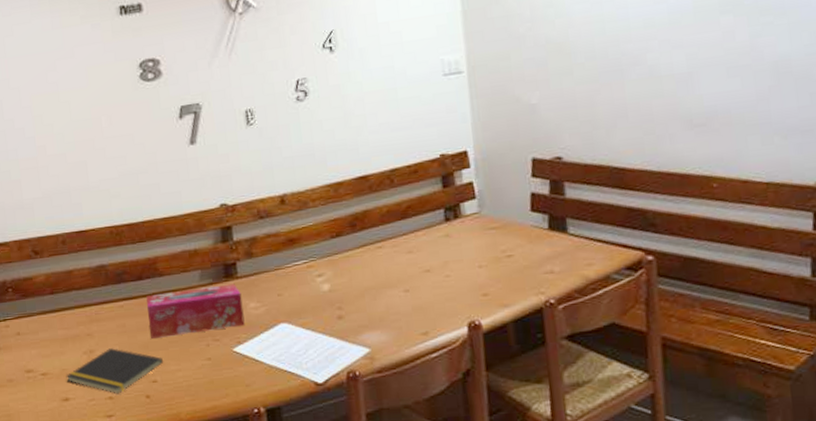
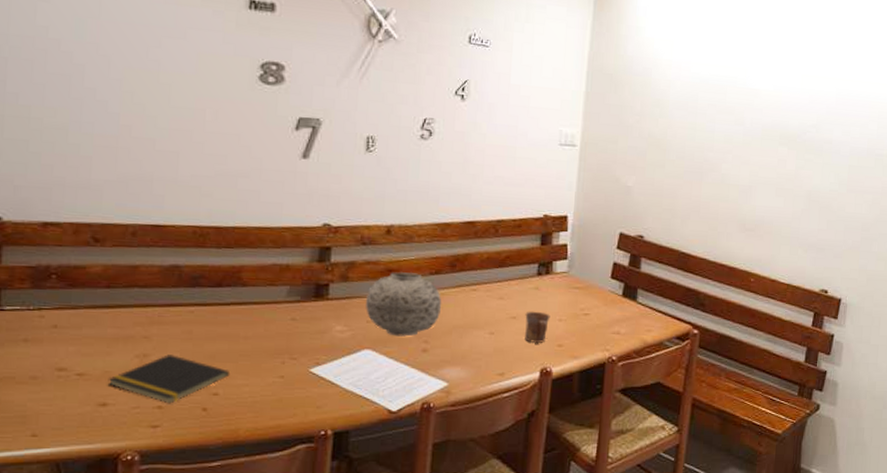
tissue box: present [146,283,245,338] -> none [220,304,329,350]
vase: none [273,239,350,307] -> present [366,272,442,337]
mug: none [439,260,469,295] -> present [525,311,550,343]

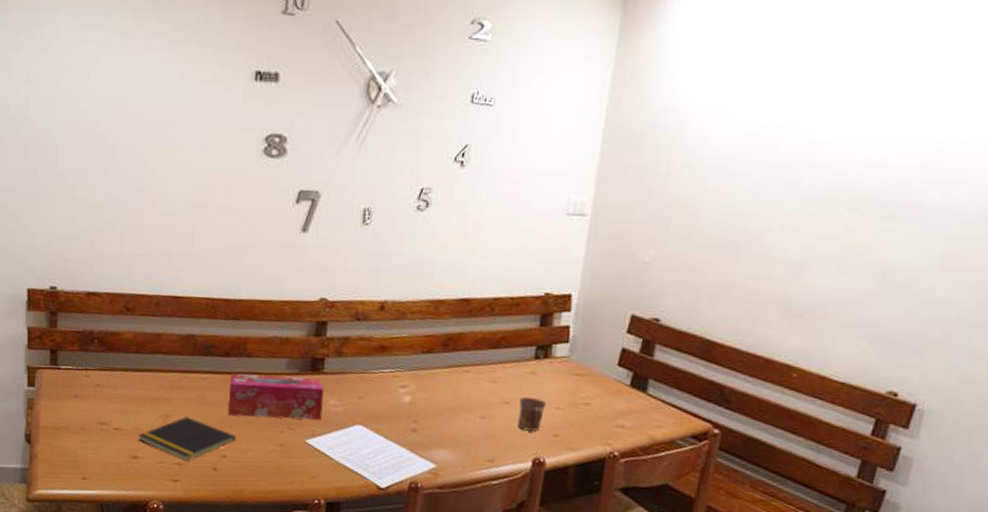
tissue box: none [220,304,329,350] -> present [228,373,324,420]
vase: present [366,272,442,337] -> none [358,349,433,415]

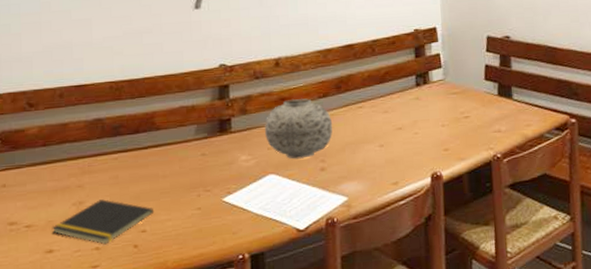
tissue box: present [228,373,324,420] -> none [141,138,236,190]
vase: none [358,349,433,415] -> present [265,98,333,159]
mug: present [518,397,547,431] -> none [410,120,434,150]

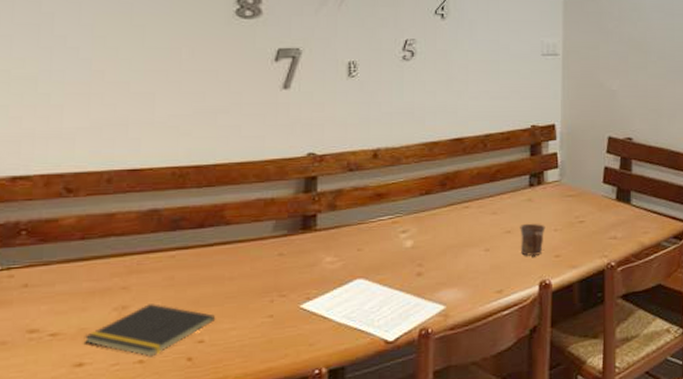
vase: present [265,98,333,159] -> none [356,195,434,263]
mug: none [410,120,434,150] -> present [520,223,545,256]

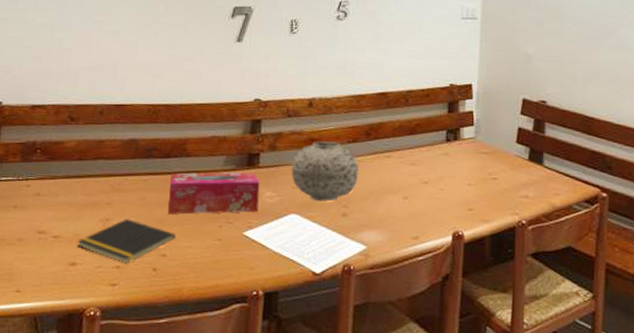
tissue box: none [204,236,318,293] -> present [168,172,260,215]
vase: none [356,195,434,263] -> present [292,141,359,202]
mug: present [520,223,545,256] -> none [436,176,460,207]

